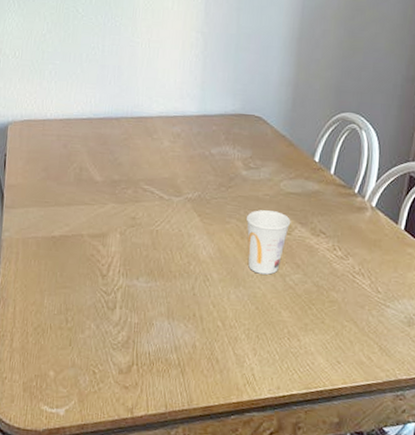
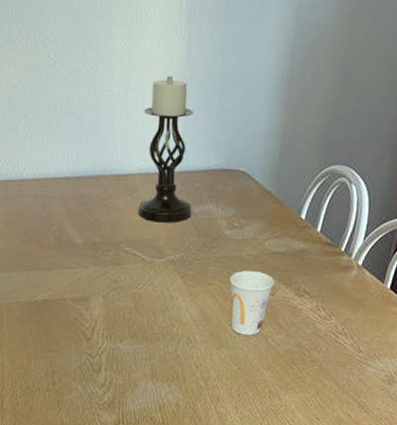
candle holder: none [157,29,211,163] -> present [138,75,193,223]

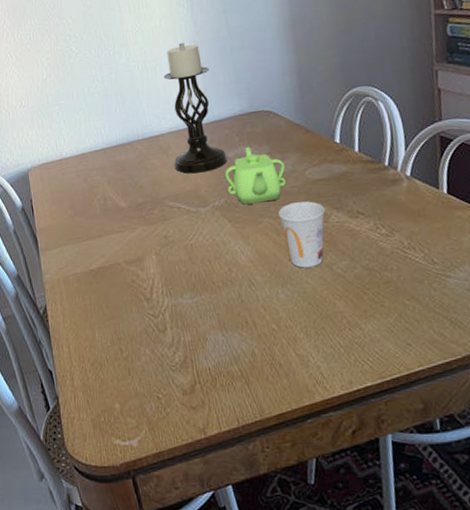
teapot: none [185,205,248,265] -> present [224,147,287,205]

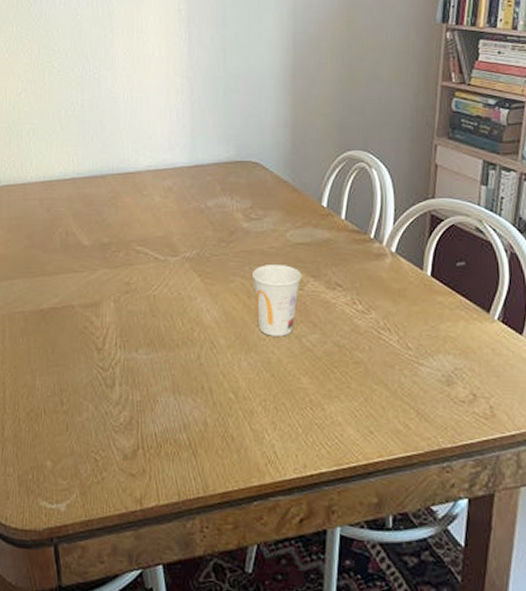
candle holder: present [163,42,228,174] -> none [148,75,205,219]
teapot: present [224,147,287,205] -> none [200,198,267,260]

